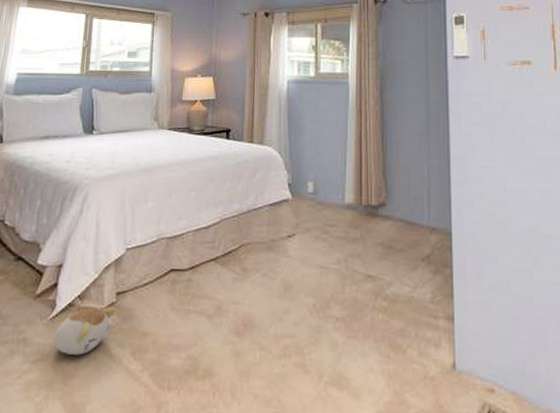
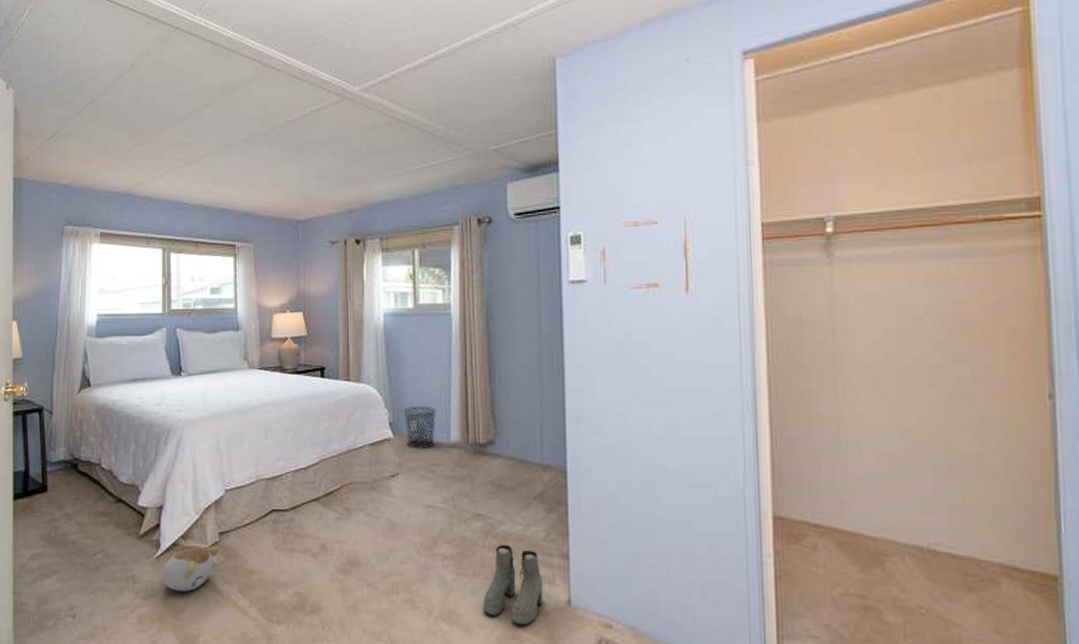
waste bin: none [302,167,332,211] -> present [403,405,436,450]
boots: none [371,306,430,391] -> present [482,544,544,626]

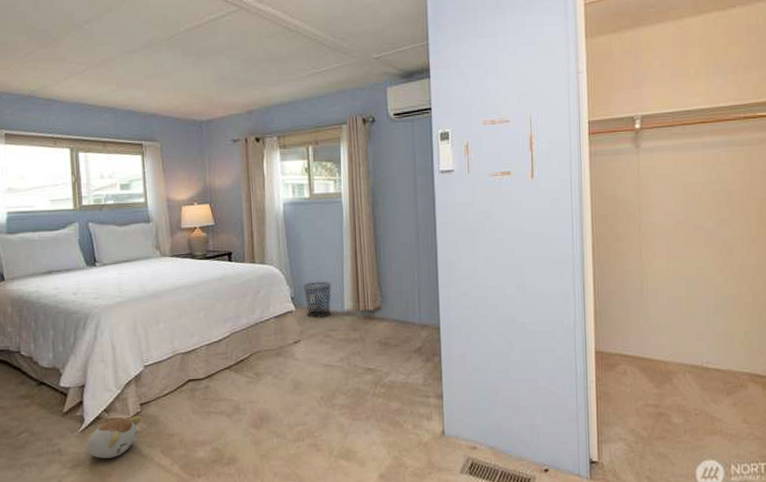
boots: present [482,544,544,626] -> none [374,391,423,455]

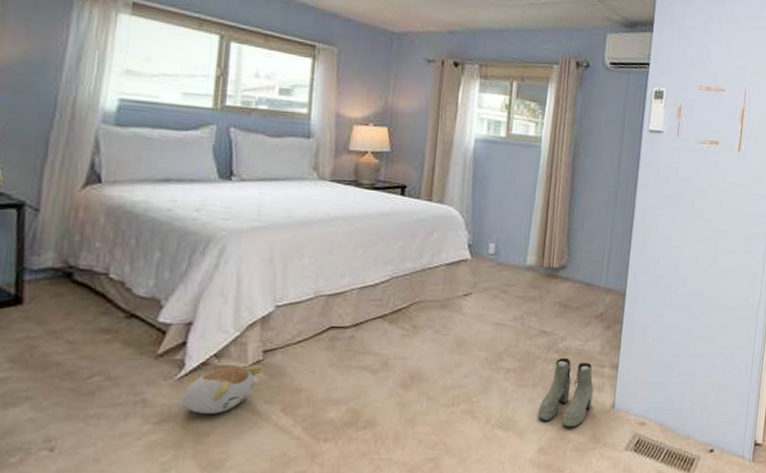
waste bin: present [303,281,332,319] -> none [483,229,516,271]
boots: none [374,391,423,455] -> present [537,357,594,428]

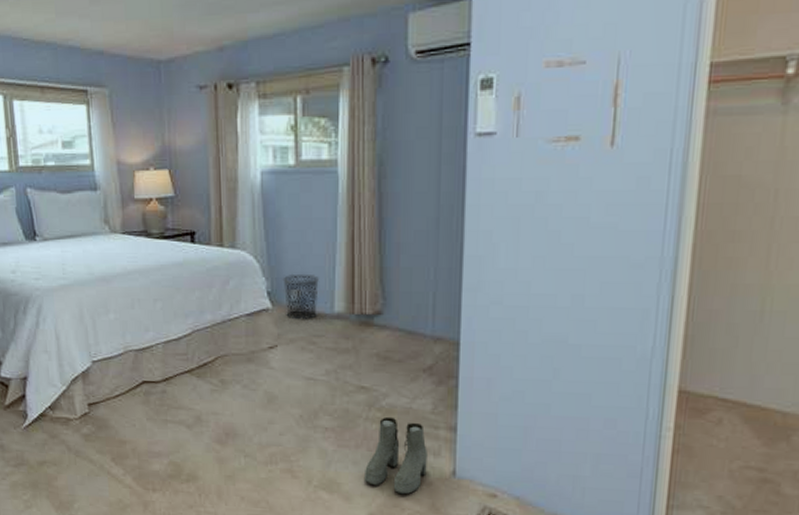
plush toy: present [181,365,263,414] -> none [30,417,90,460]
waste bin: none [483,229,516,271] -> present [283,273,319,320]

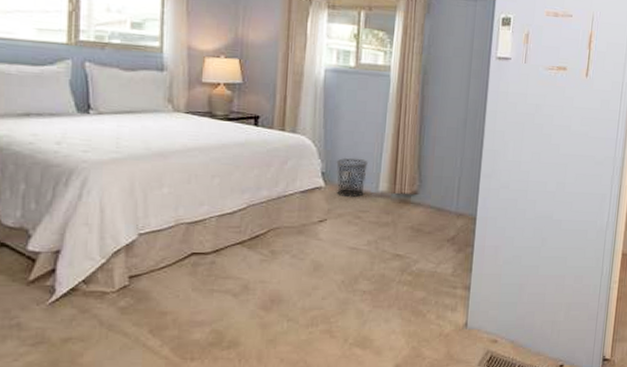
boots: present [363,416,429,495] -> none [393,279,447,346]

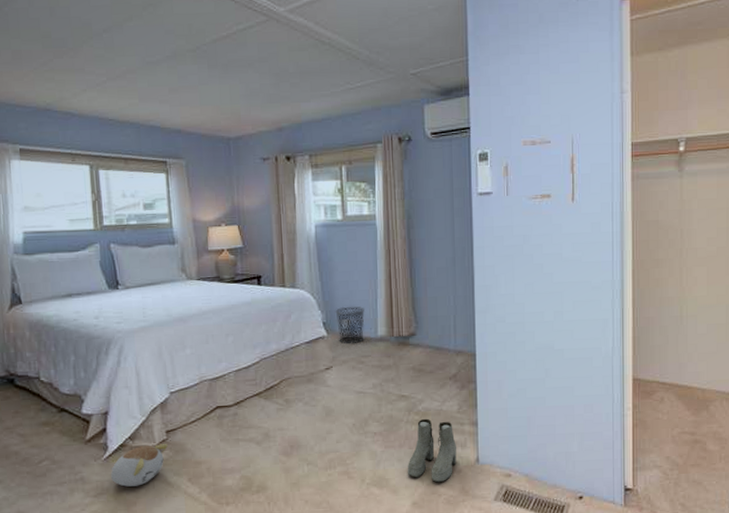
plush toy: none [54,290,129,336] -> present [110,444,168,487]
boots: none [393,279,447,346] -> present [407,418,457,483]

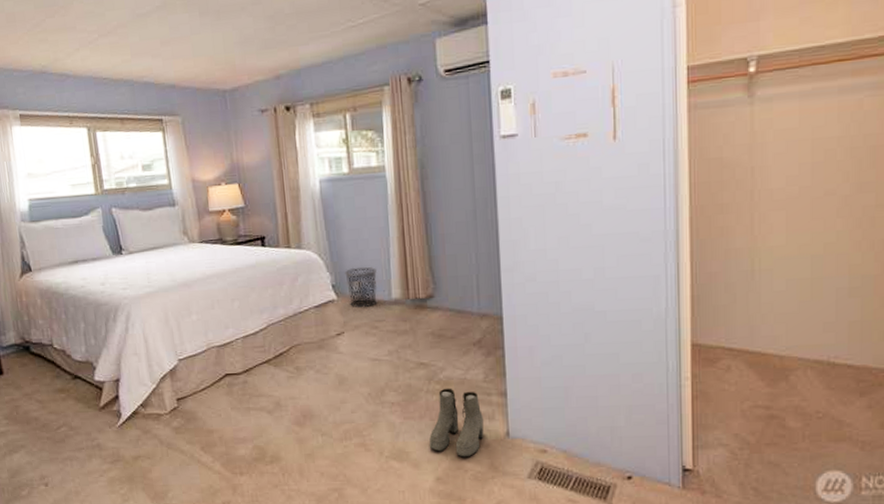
plush toy: present [110,444,168,487] -> none [125,412,179,454]

